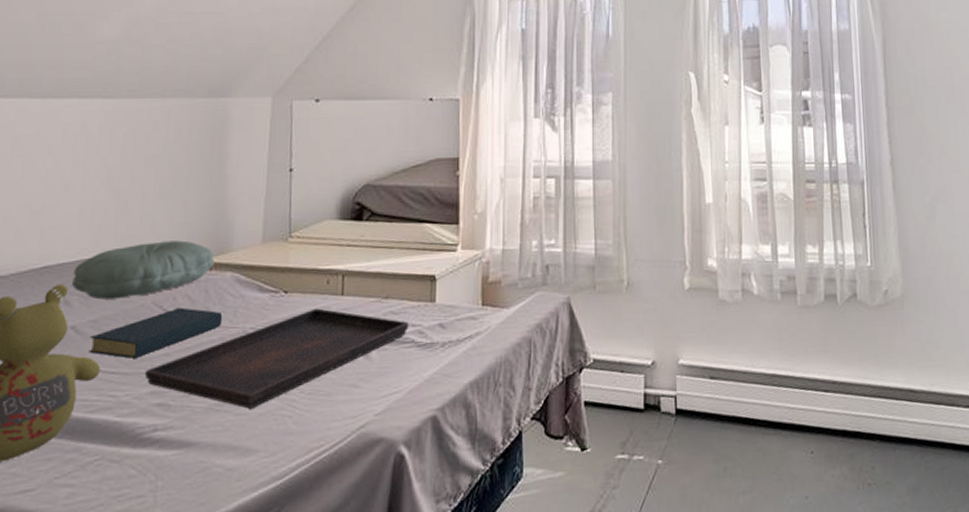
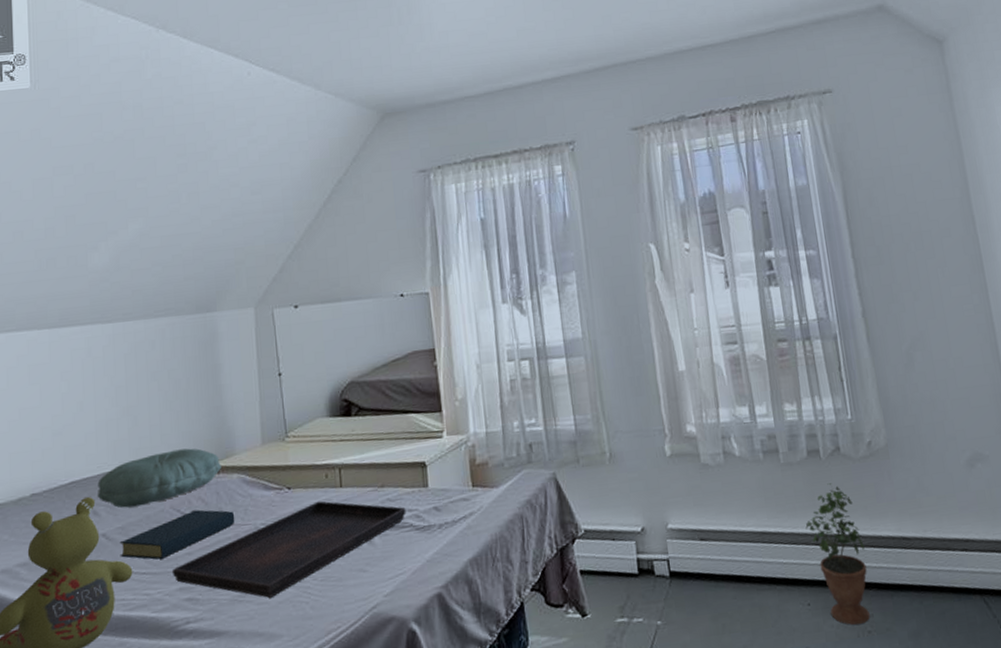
potted plant: none [816,329,872,477] -> present [805,483,870,625]

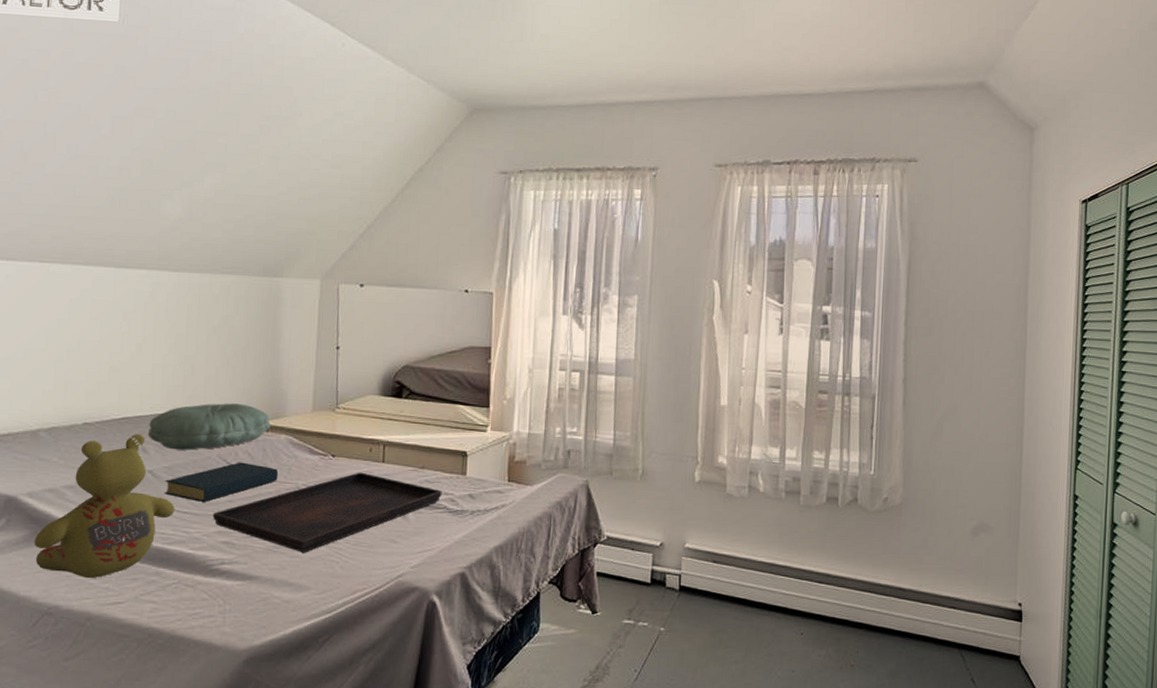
potted plant: present [805,483,870,625] -> none [812,529,863,658]

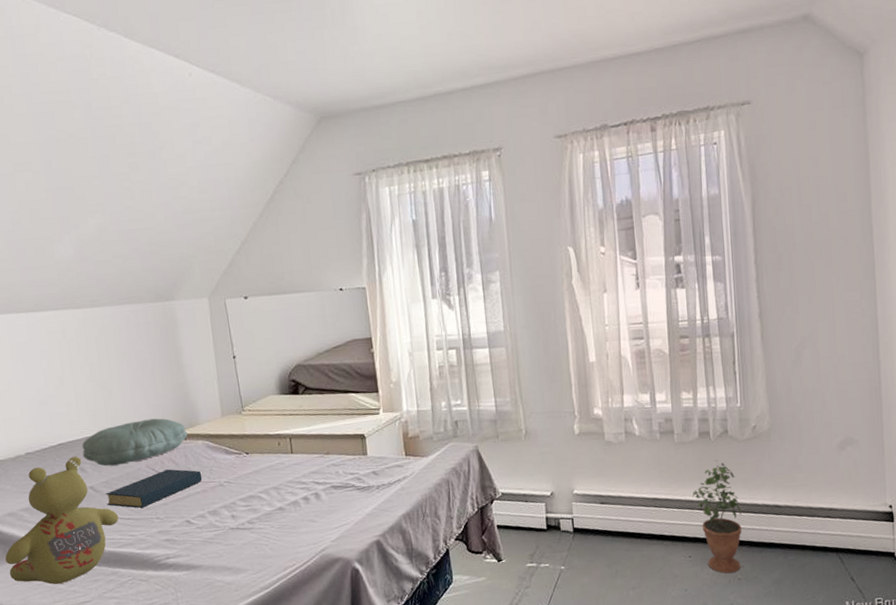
serving tray: present [212,472,442,553] -> none [151,464,349,541]
potted plant: none [812,529,863,658] -> present [692,460,742,574]

